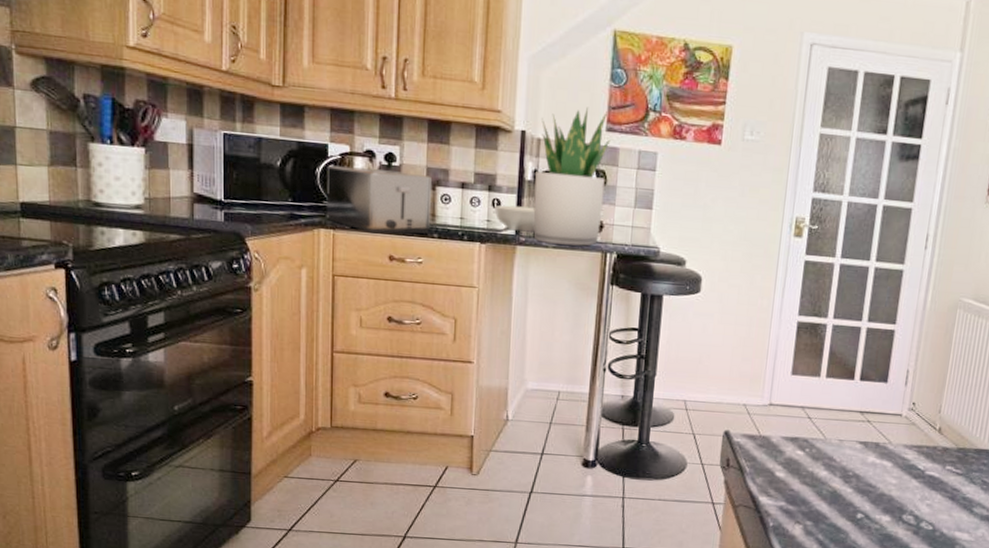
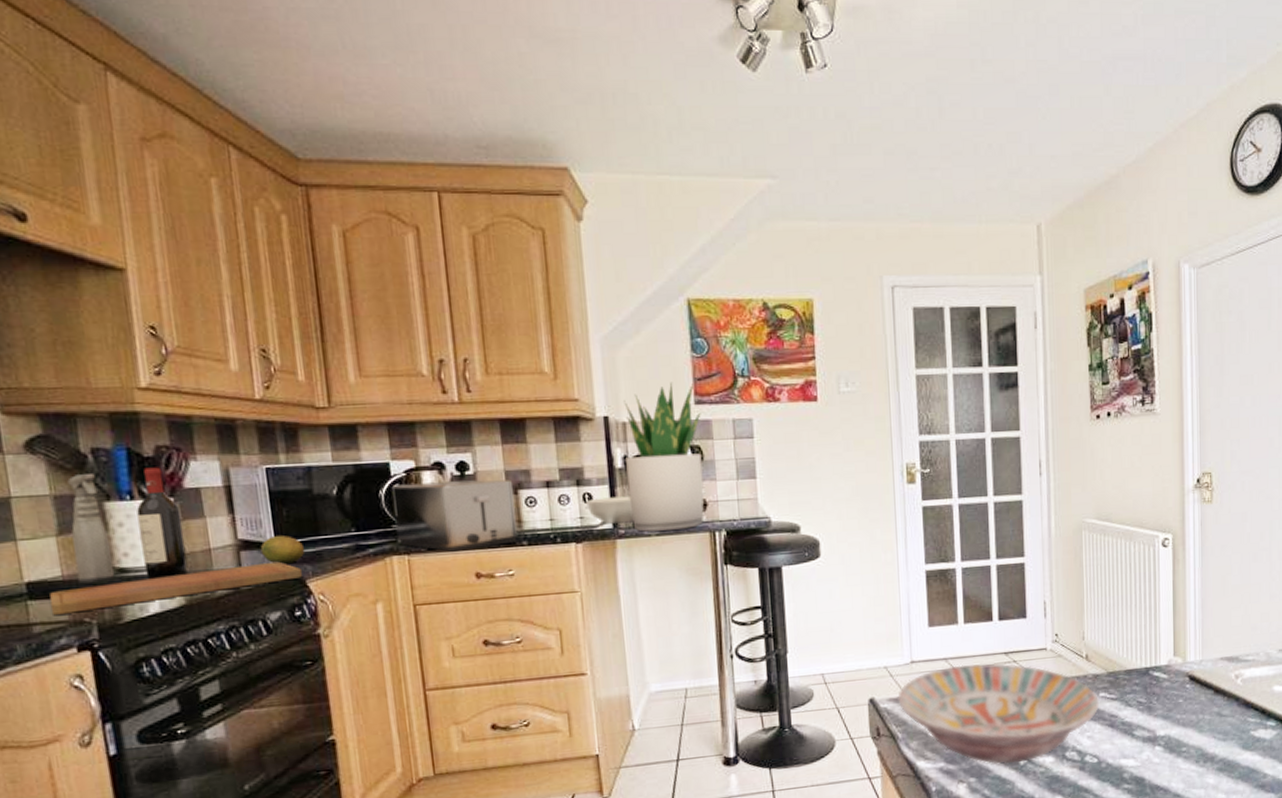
cutting board: none [37,213,244,236] -> present [50,561,303,615]
spray bottle: none [60,115,91,212] -> present [67,474,116,584]
wine bottle: none [114,118,151,218] -> present [137,467,188,580]
fruit: none [211,194,248,222] -> present [260,534,305,565]
bowl: none [751,414,946,517] -> present [897,663,1100,765]

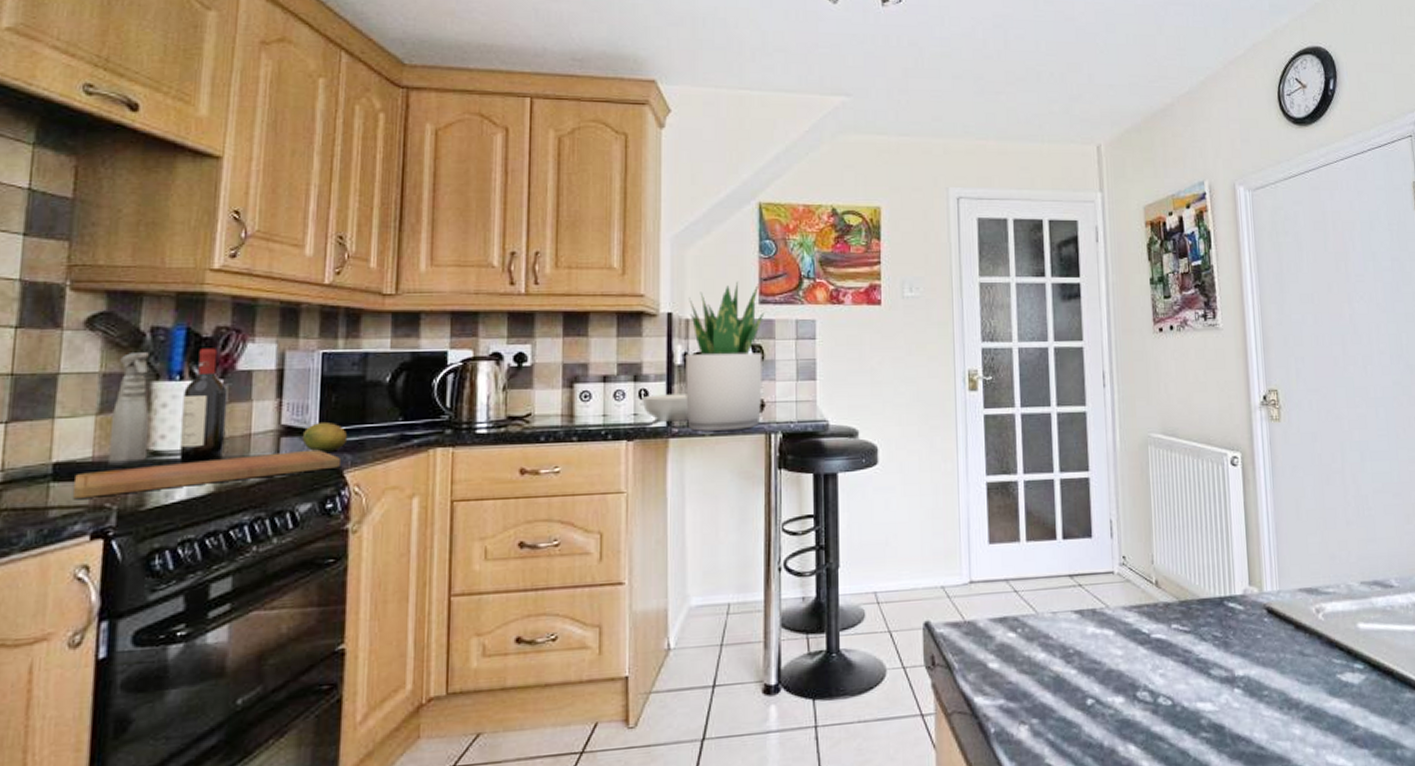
toaster: present [391,479,517,553] -> none [444,372,570,447]
bowl: present [897,663,1100,765] -> none [955,586,1172,704]

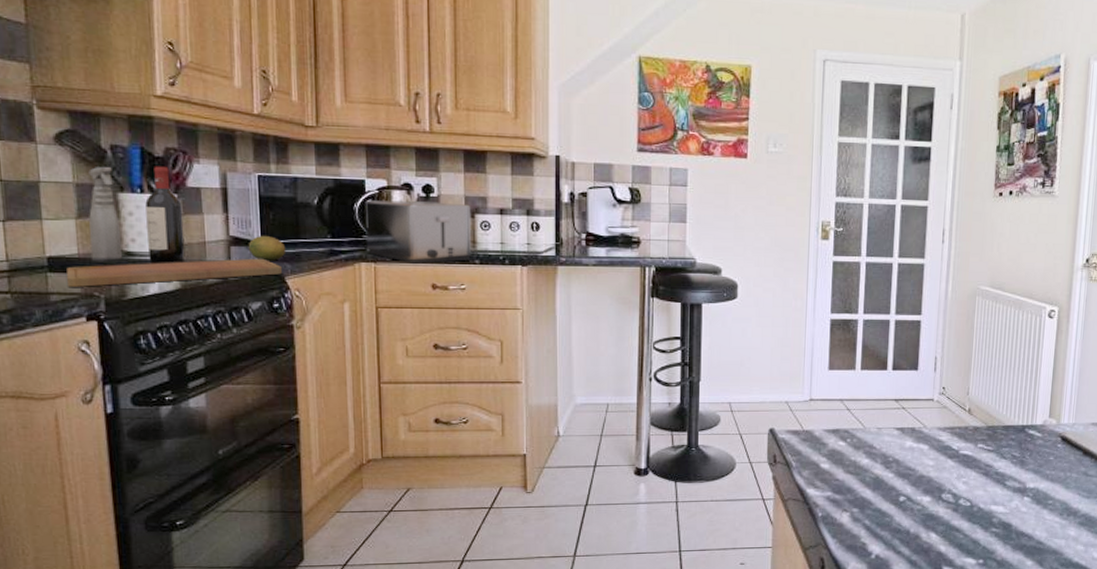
toaster: none [444,372,570,447] -> present [365,200,472,265]
bowl: present [642,394,689,422] -> none [534,228,575,252]
planter: present [686,281,765,431] -> none [572,129,642,262]

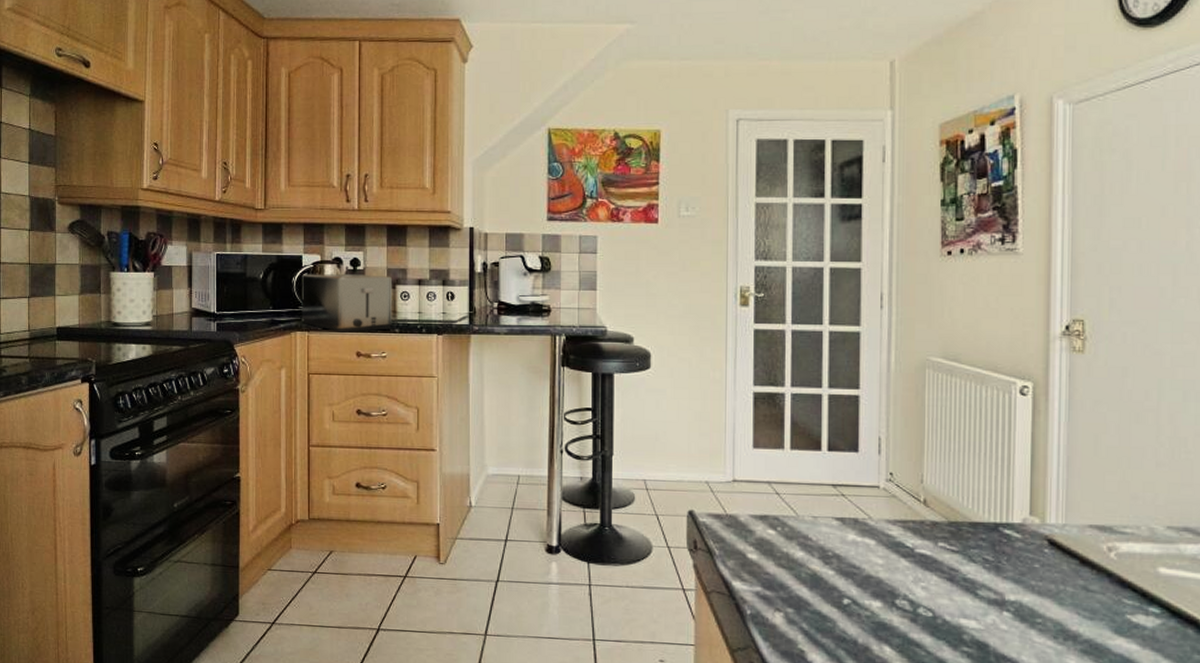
cutting board: present [66,258,283,287] -> none [69,328,233,353]
spray bottle: present [89,167,123,262] -> none [88,250,111,332]
wine bottle: present [145,166,185,265] -> none [130,248,157,334]
fruit: present [248,235,286,262] -> none [206,307,236,331]

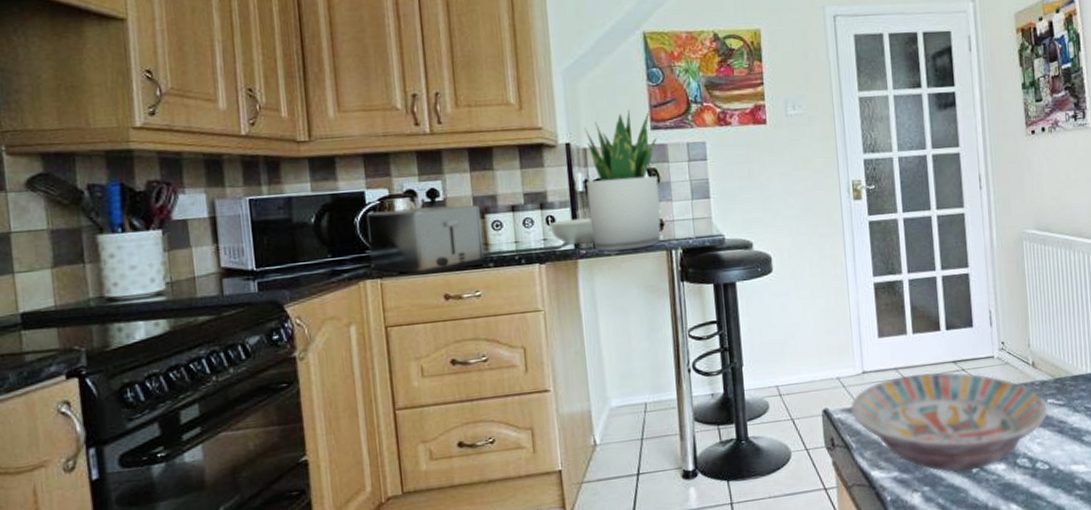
bowl: none [449,297,487,321] -> present [549,218,595,245]
planter: none [484,200,552,331] -> present [584,109,661,252]
bowl: none [717,490,938,602] -> present [850,371,1048,473]

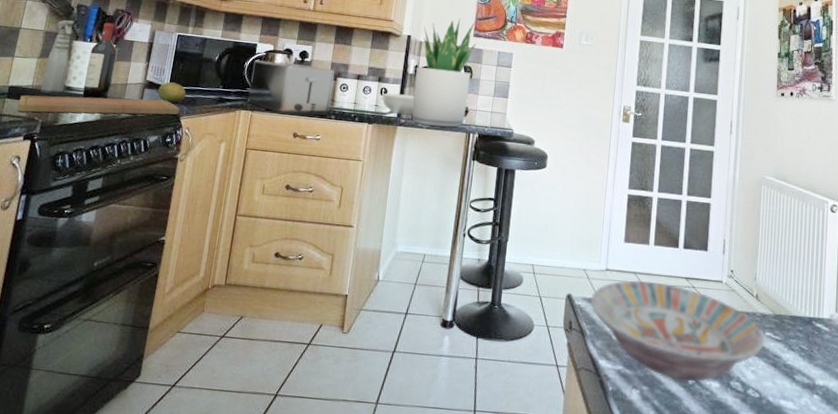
cutting board: none [42,287,281,343] -> present [17,95,181,115]
spray bottle: none [64,208,105,313] -> present [40,20,74,94]
wine bottle: none [127,201,174,308] -> present [82,22,117,100]
fruit: none [241,262,284,291] -> present [157,81,187,104]

